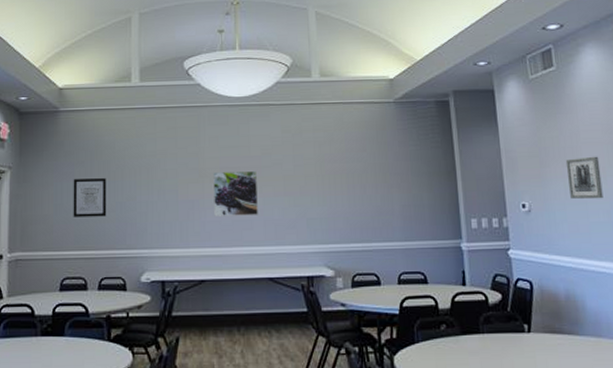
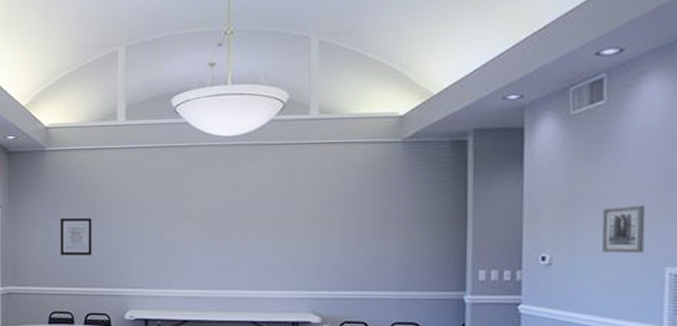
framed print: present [213,171,258,216] -> none [199,214,244,259]

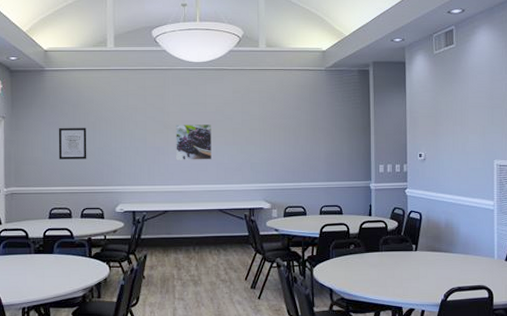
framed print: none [199,214,244,259] -> present [176,124,212,160]
wall art: present [602,205,646,254] -> none [455,117,481,151]

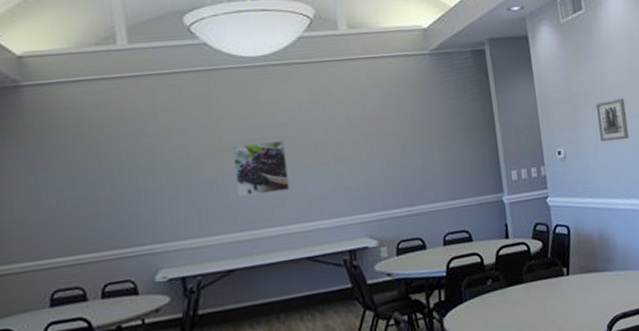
wall art: present [58,128,87,160] -> none [51,165,103,217]
wall art: none [455,117,481,151] -> present [595,98,629,142]

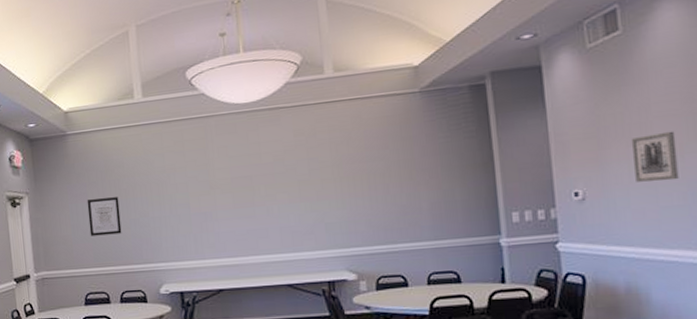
wall art: none [51,165,103,217] -> present [87,197,122,236]
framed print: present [232,141,289,197] -> none [224,179,273,227]

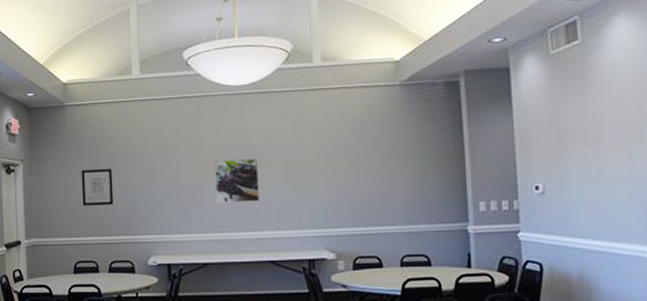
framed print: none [224,179,273,227] -> present [214,159,259,203]
wall art: present [631,131,679,182] -> none [586,134,627,180]

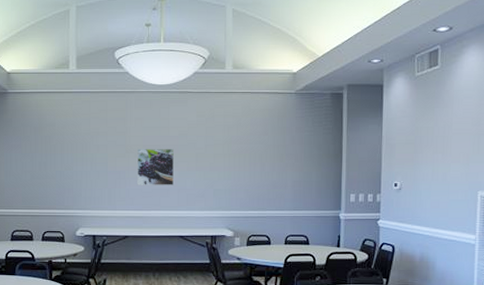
wall art: present [81,169,114,206] -> none [20,151,48,183]

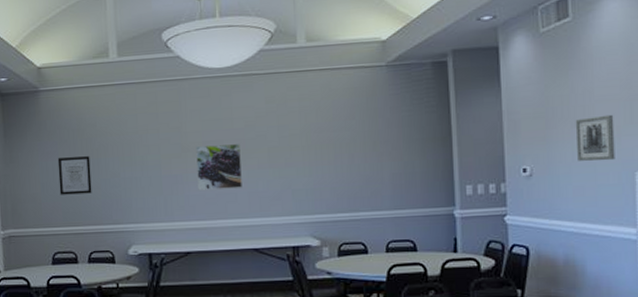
wall art: none [20,151,48,183] -> present [57,156,92,195]
wall art: none [436,145,466,181] -> present [575,114,615,161]

